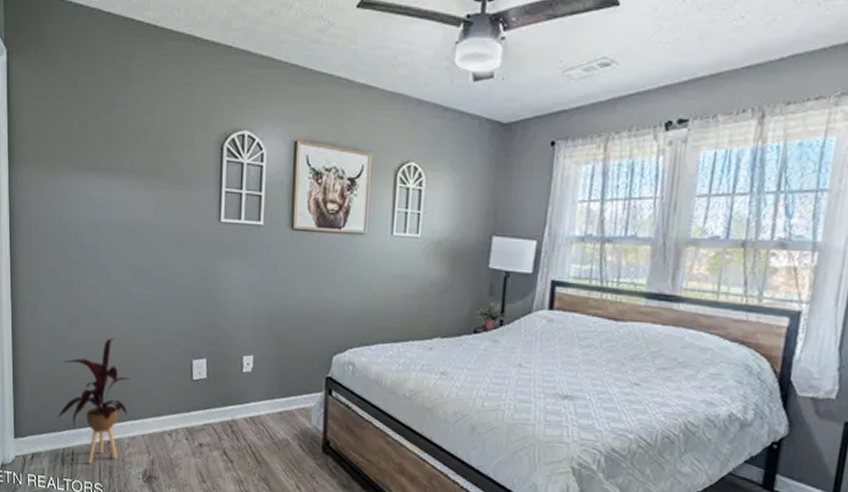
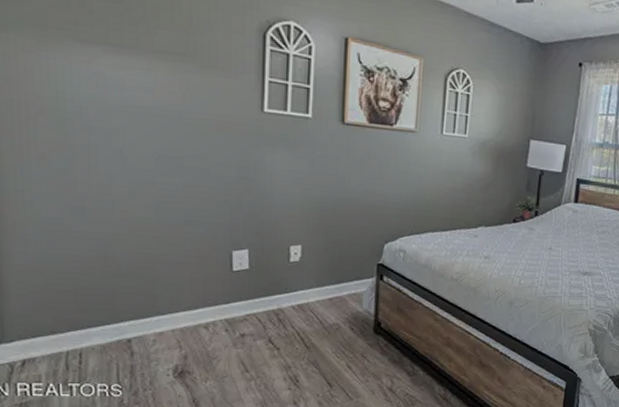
house plant: present [57,338,131,464] -> none [57,229,156,365]

